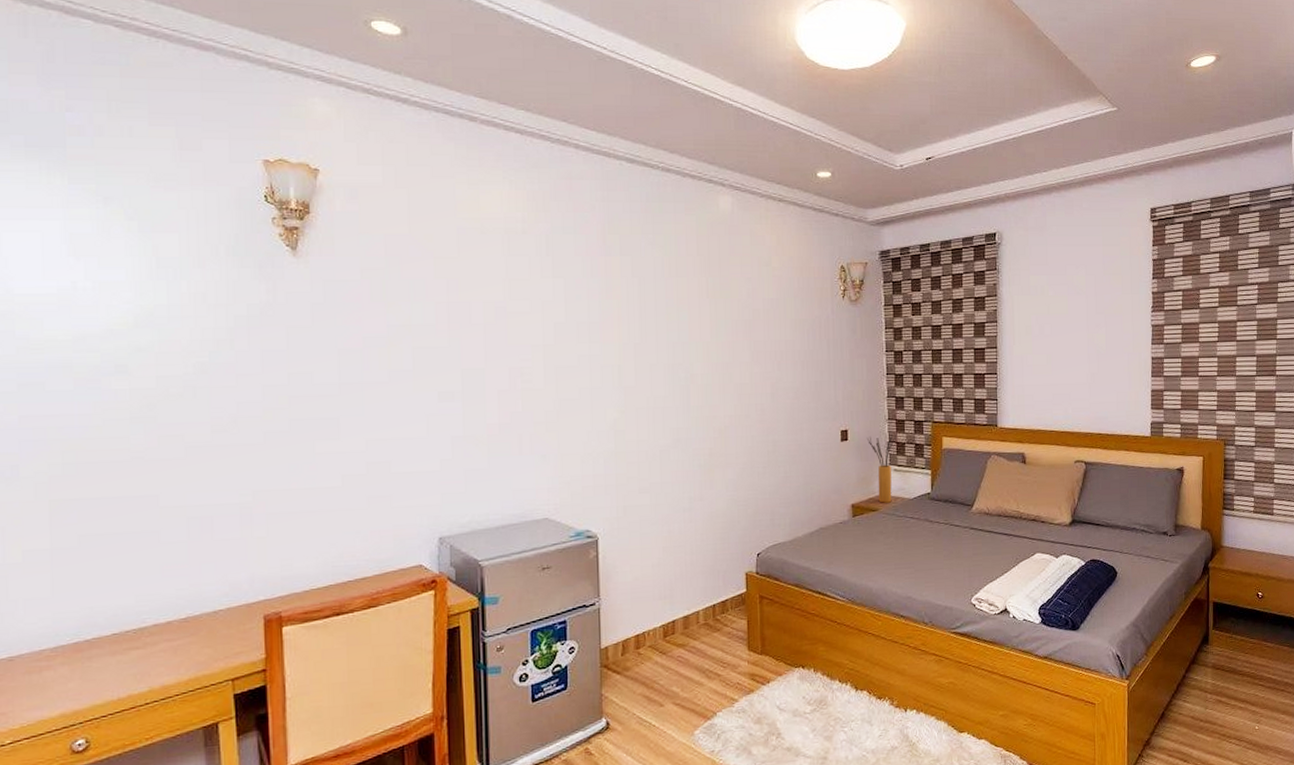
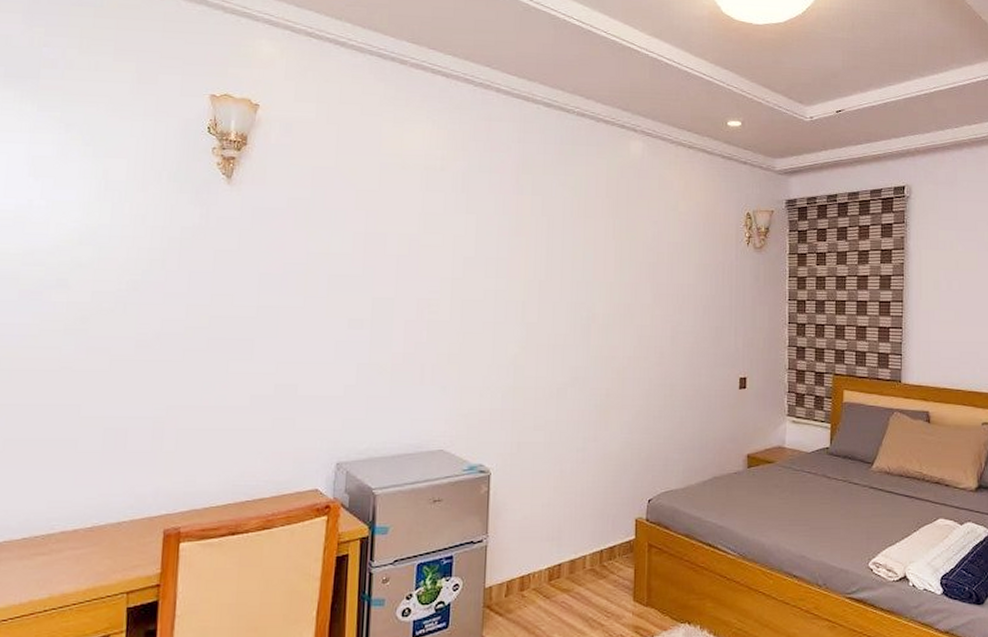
vase: present [867,433,897,504] -> none [766,384,797,457]

